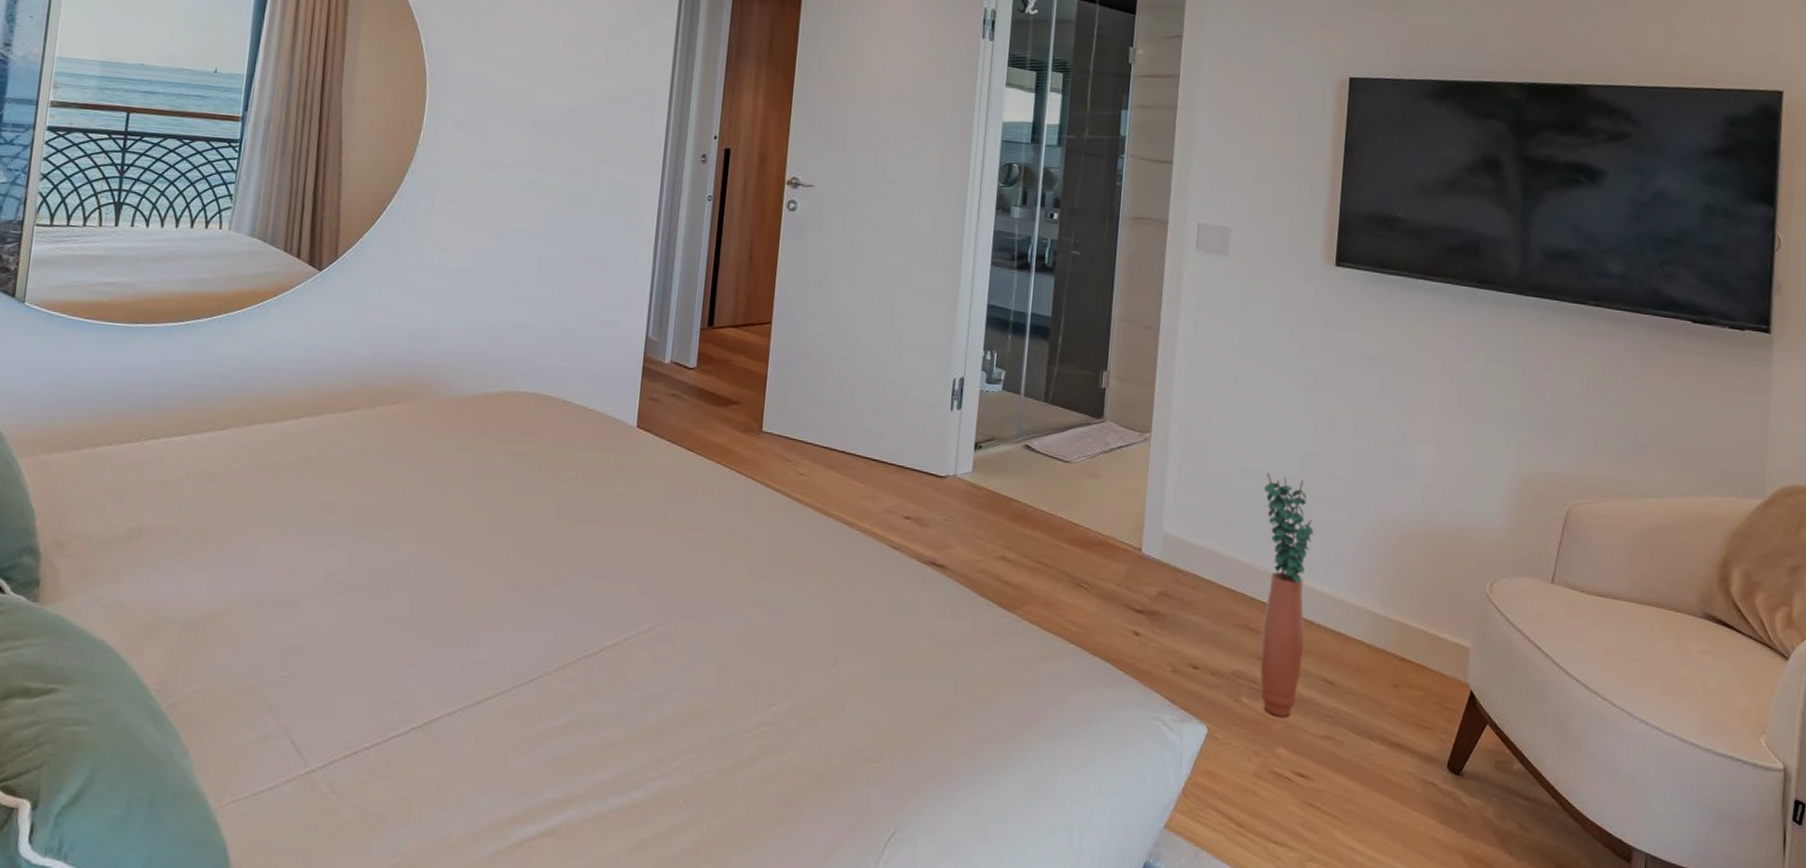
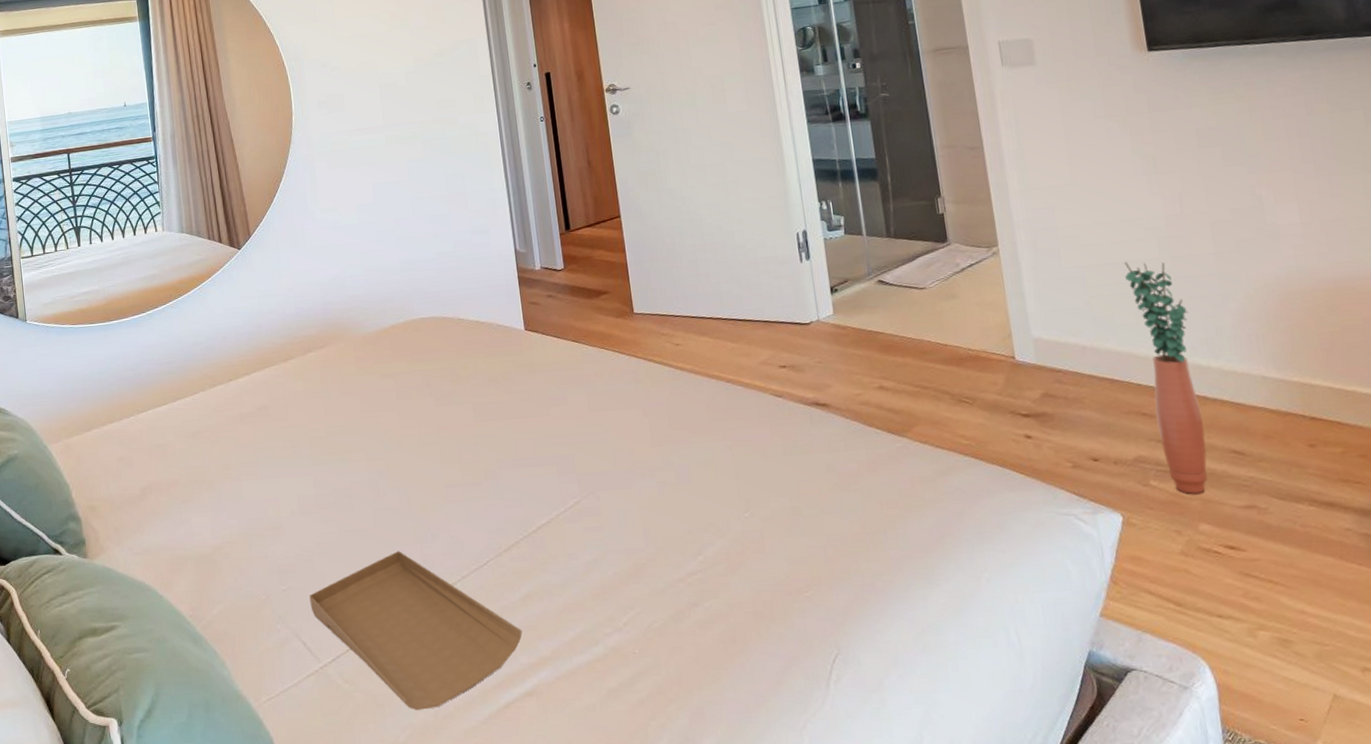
tray: none [310,651,556,837] -> present [309,551,522,710]

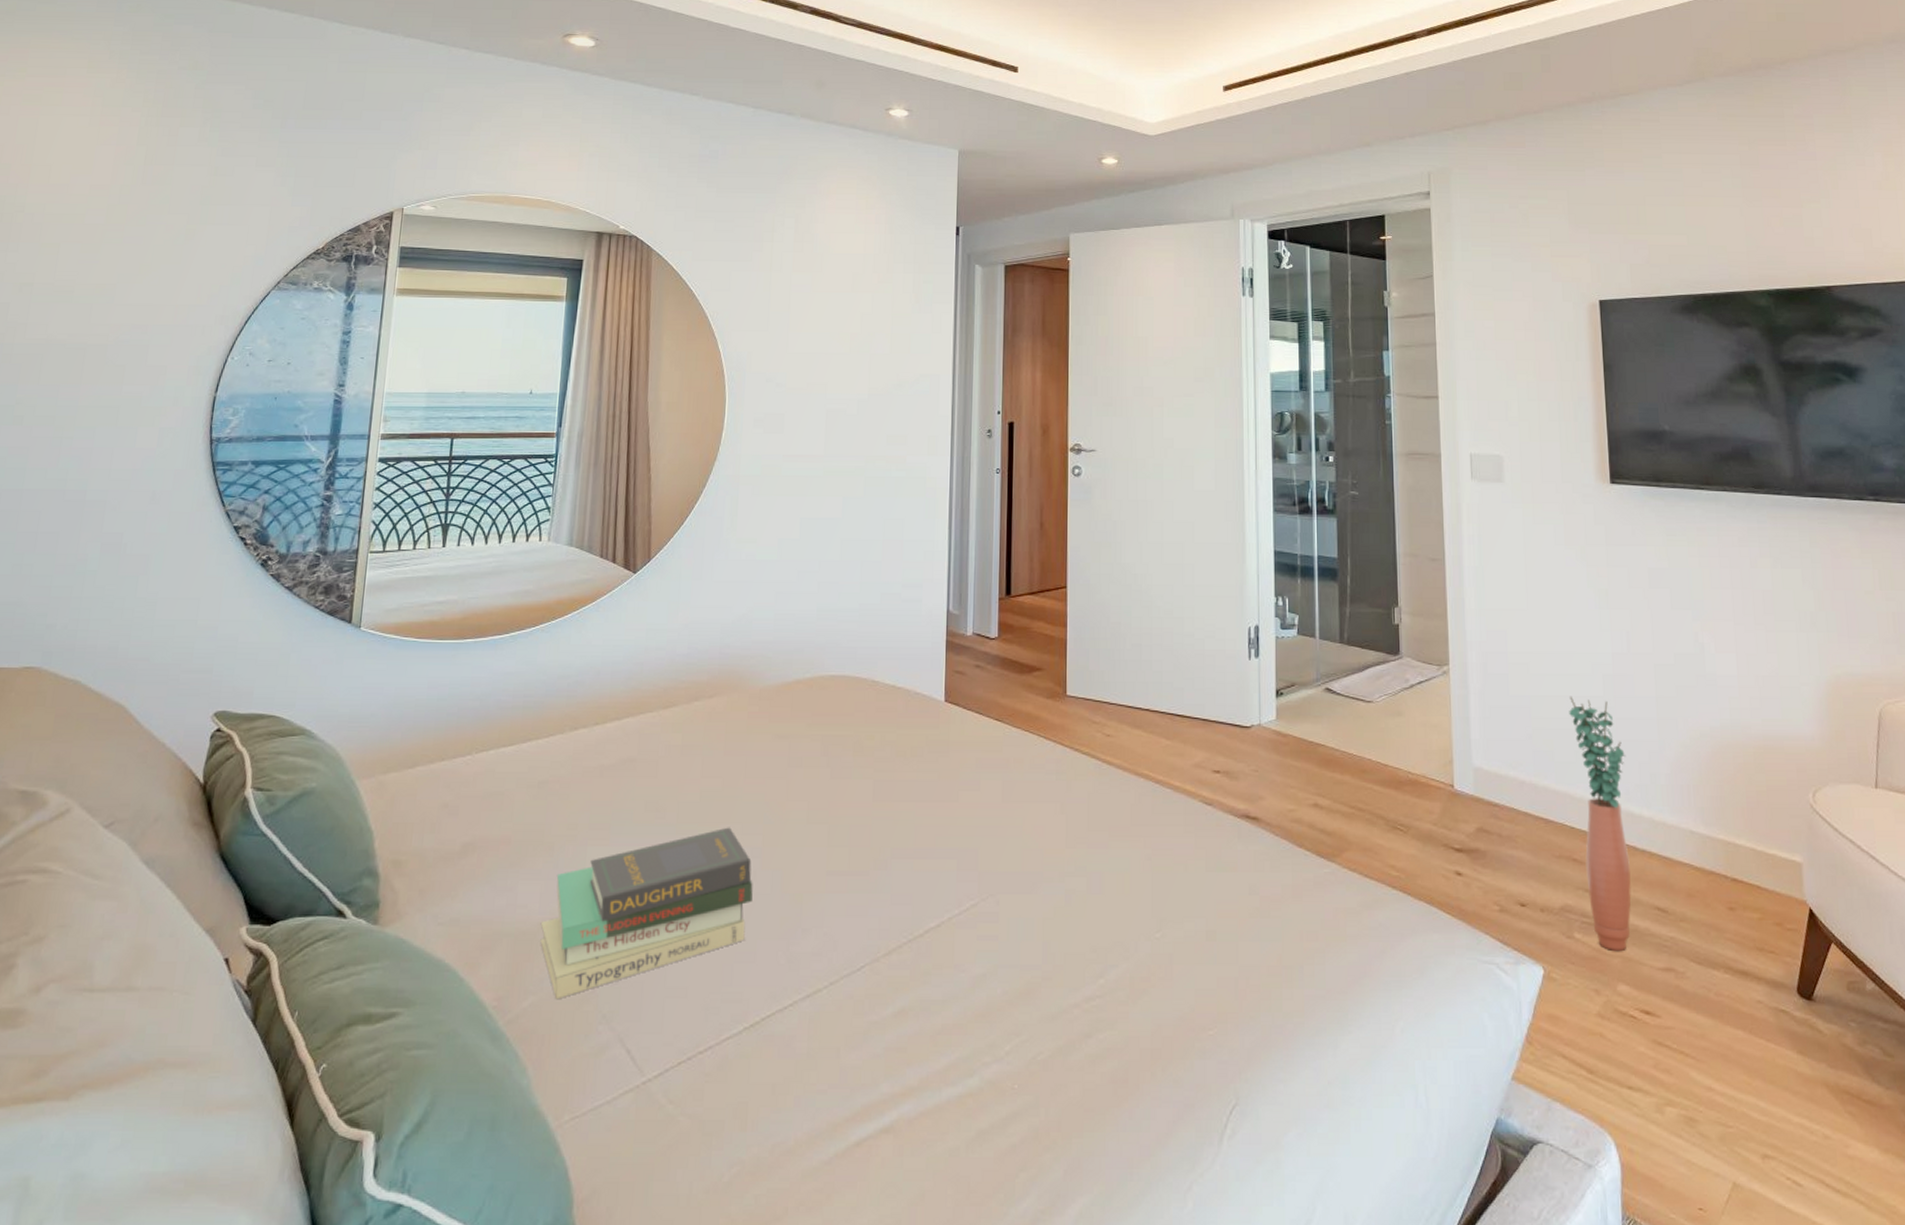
books: none [215,455,385,607] -> present [540,827,753,1000]
tray: present [309,551,522,710] -> none [644,946,889,1143]

